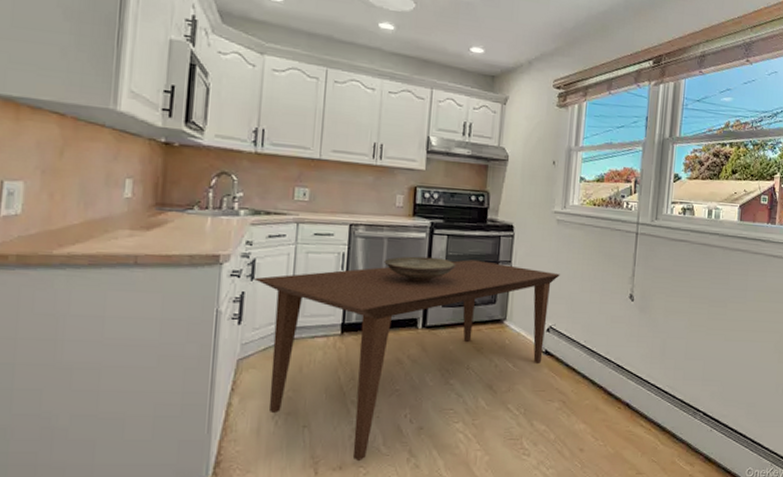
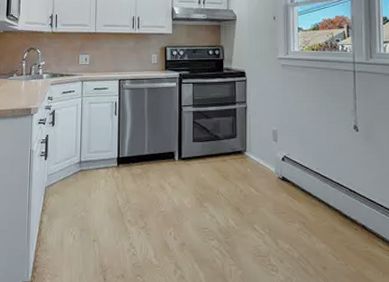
dining table: present [254,260,560,462] -> none [55,102,289,271]
decorative bowl: present [384,256,457,283] -> none [146,102,202,123]

